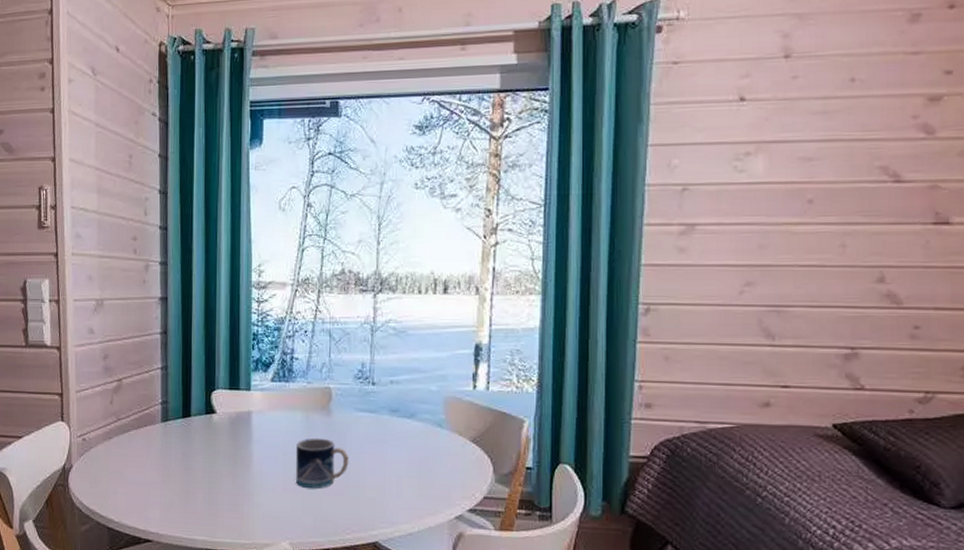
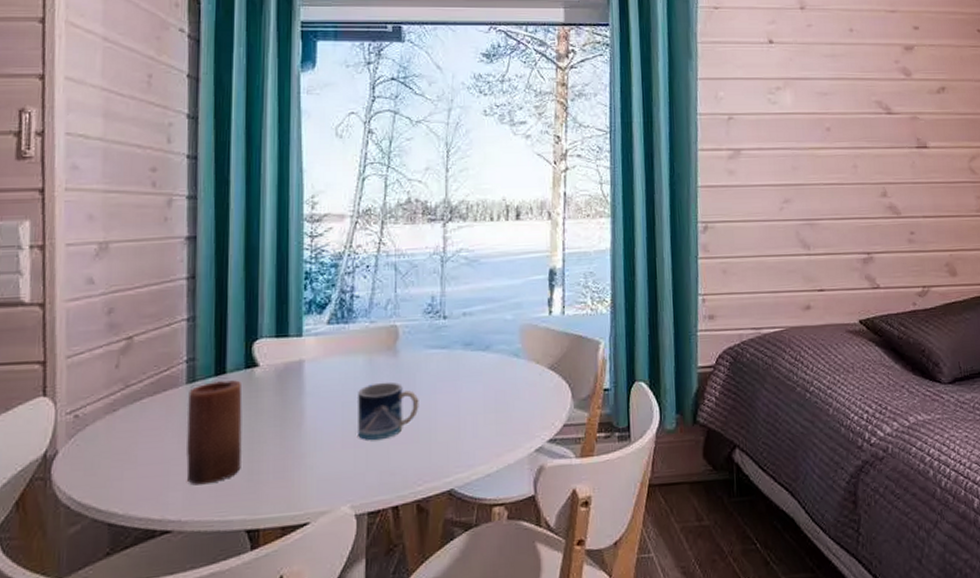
candle: none [162,422,204,507] -> present [186,380,243,485]

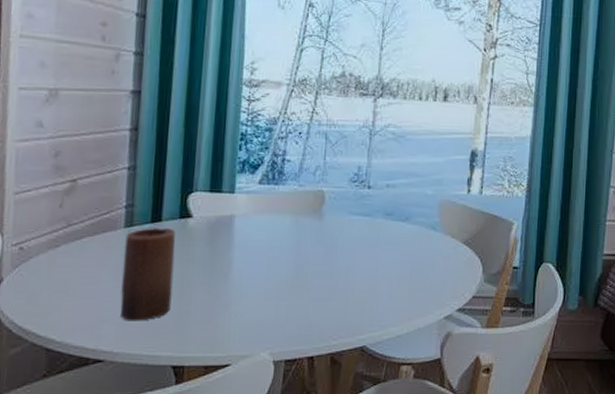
mug: present [358,381,419,440] -> none [281,242,340,294]

